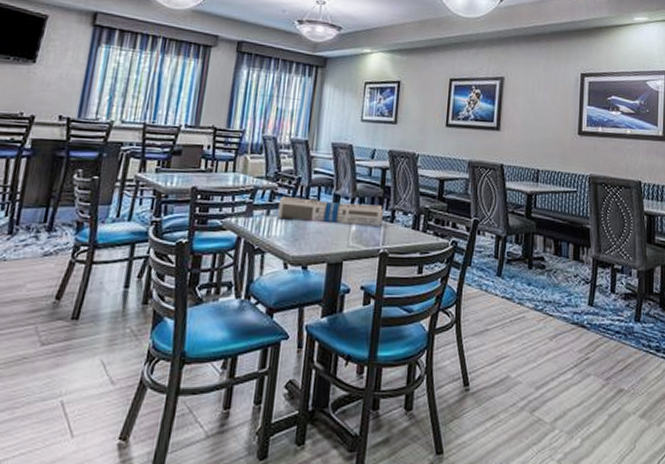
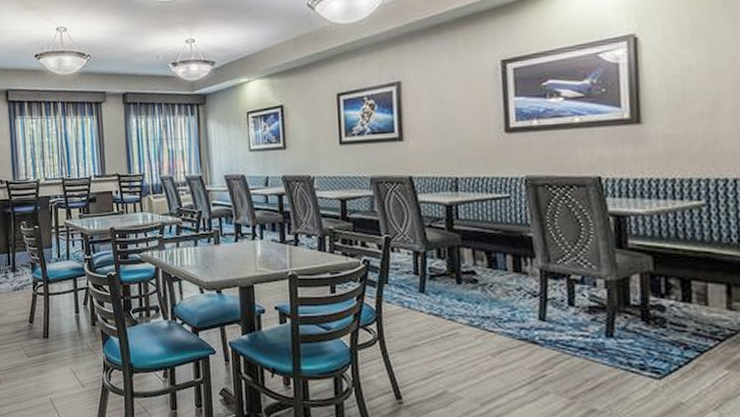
newspaper: present [277,197,384,228] -> none [185,229,287,252]

